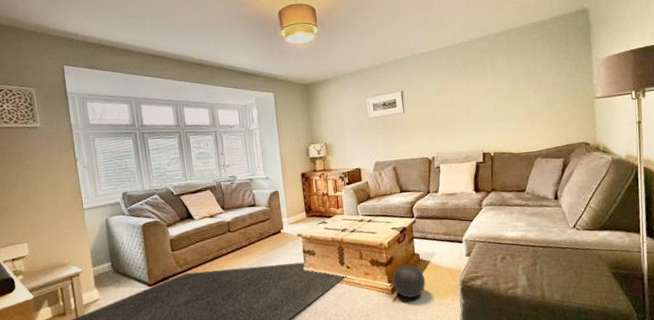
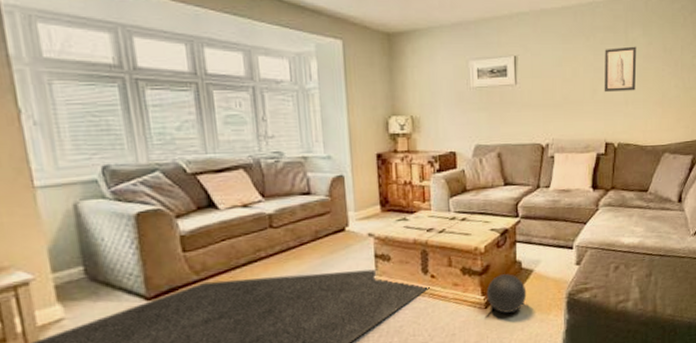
wall art: none [475,73,505,112] -> present [604,46,637,93]

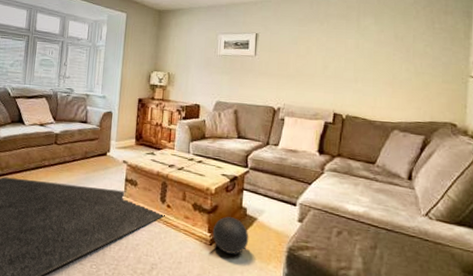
wall art: present [604,46,637,93] -> none [334,32,368,70]

